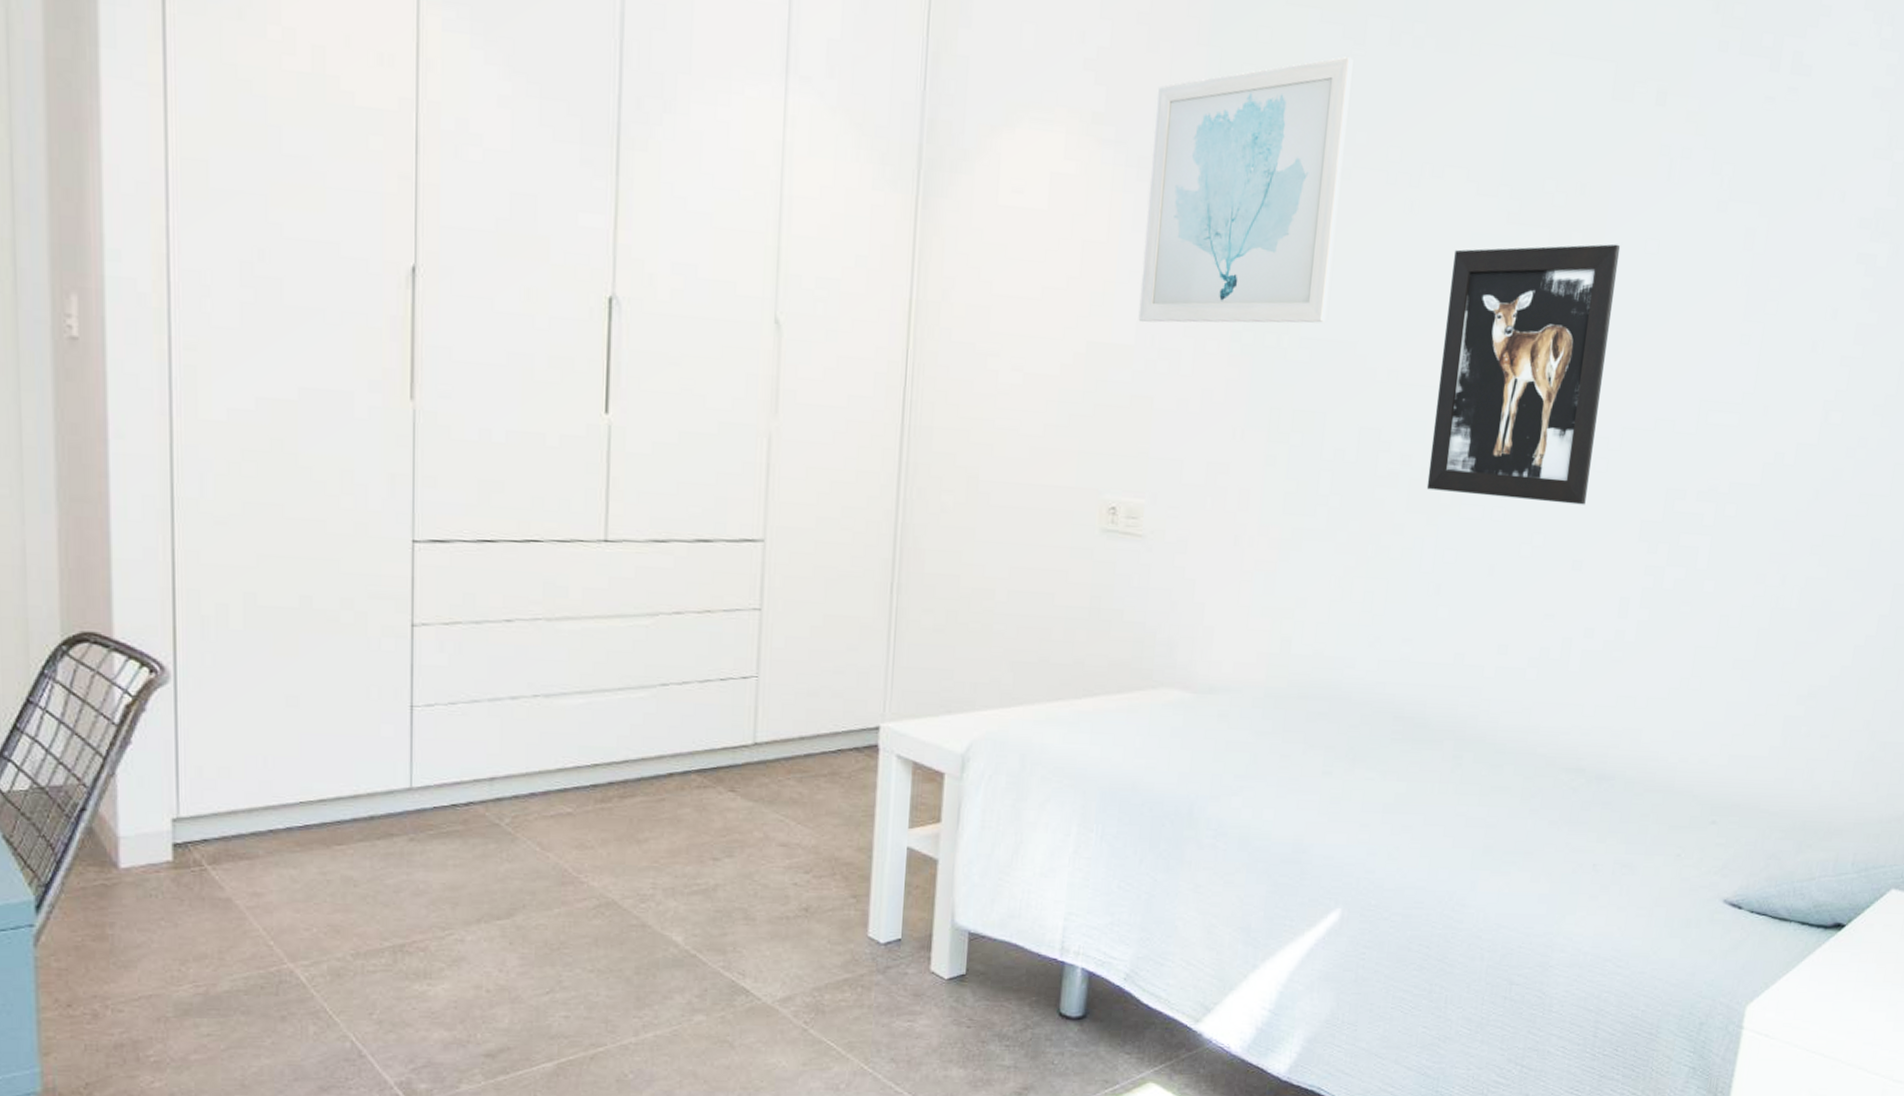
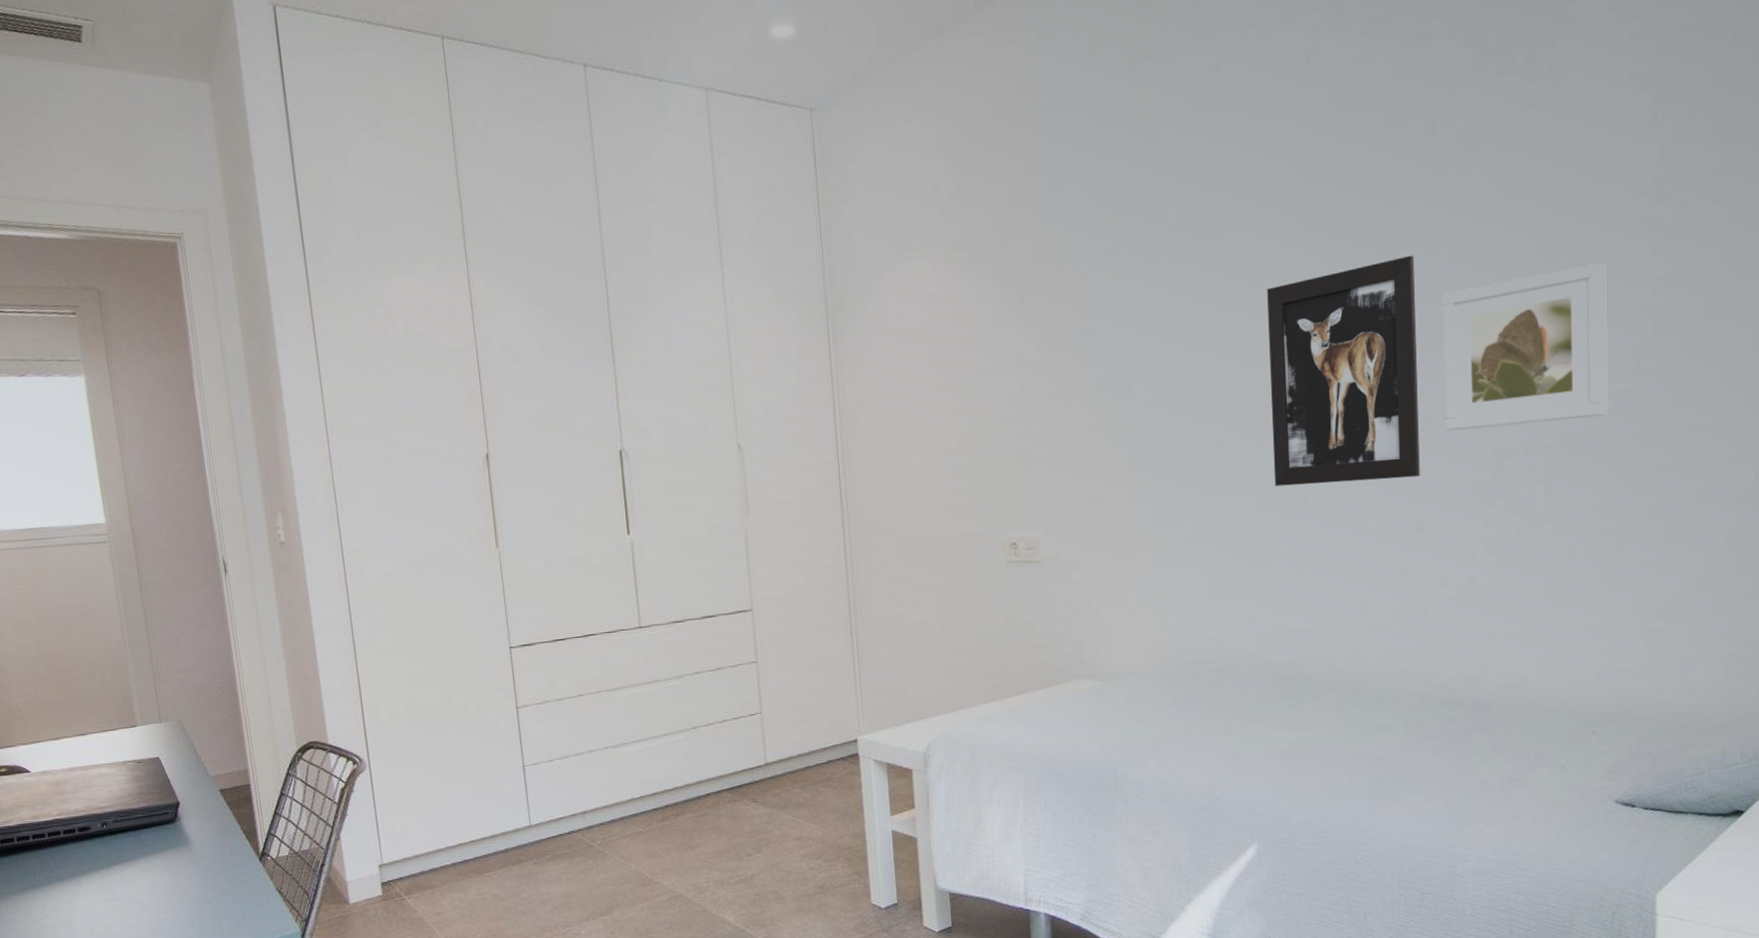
wall art: present [1138,57,1353,323] -> none [1000,156,1165,395]
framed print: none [1620,295,1814,470] -> present [1442,262,1608,431]

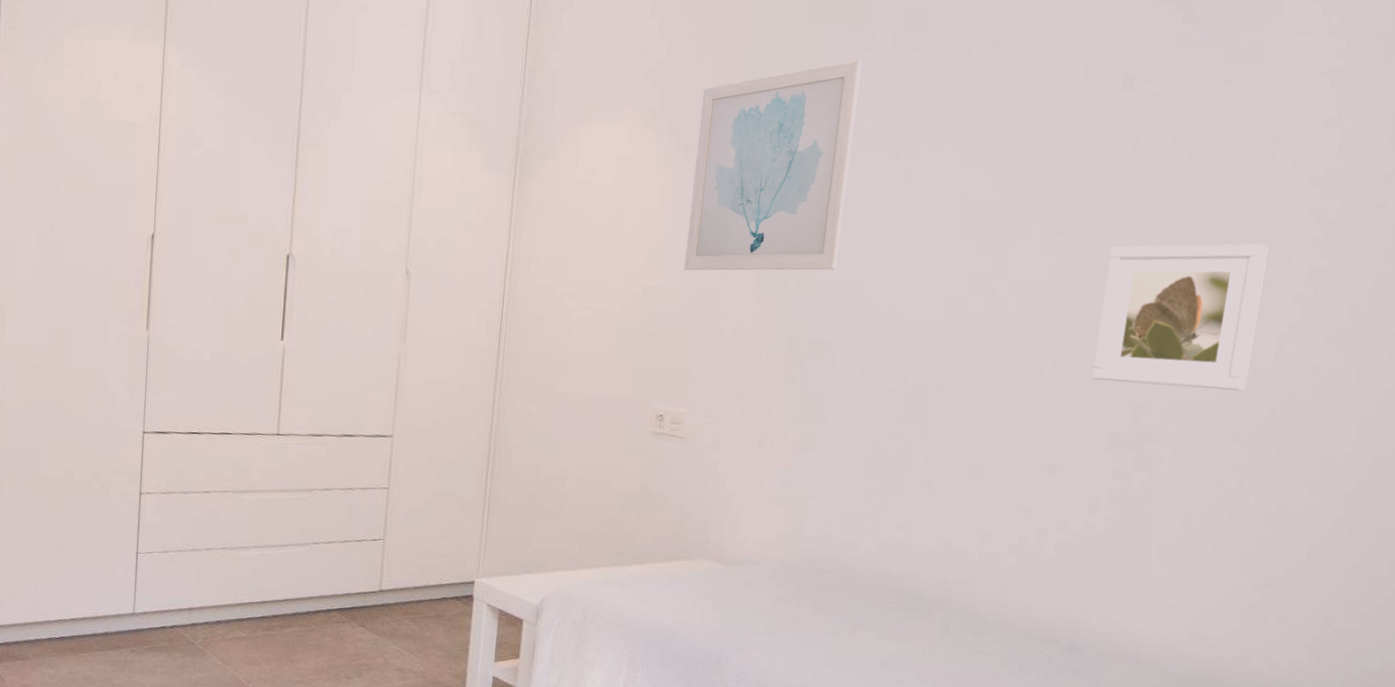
wall art: none [1000,156,1165,395] -> present [684,60,862,271]
wall art: present [1267,255,1420,487] -> none [920,203,1092,419]

